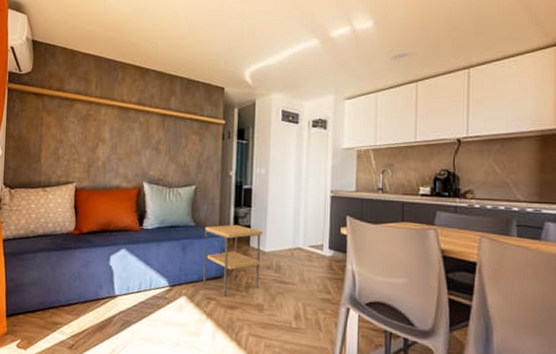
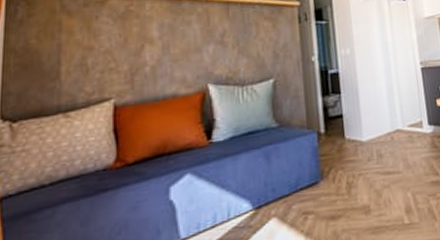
side table: present [203,224,263,296] -> none [291,115,361,206]

